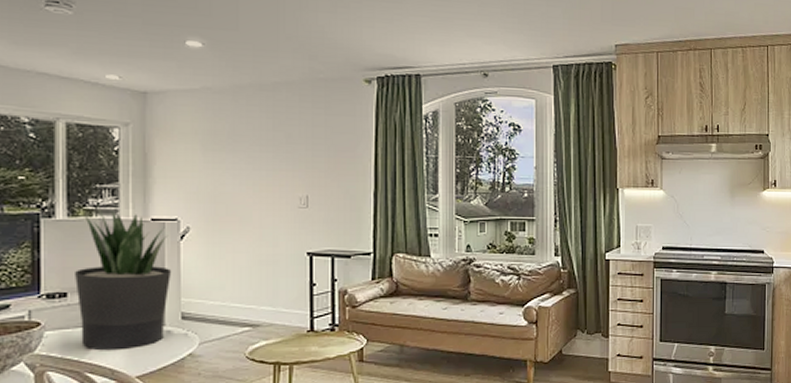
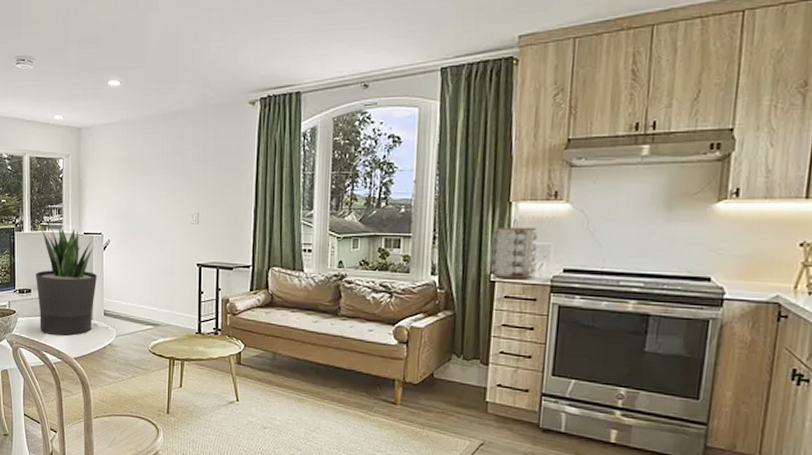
spice rack: none [605,203,640,258] -> present [490,219,538,280]

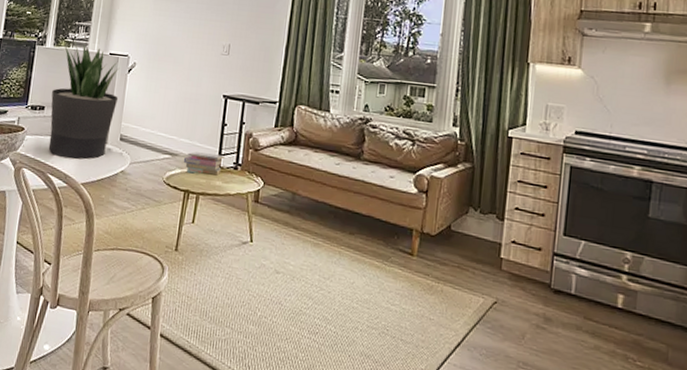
books: none [165,321,204,343] -> present [183,152,225,177]
spice rack: present [490,219,538,280] -> none [508,79,552,138]

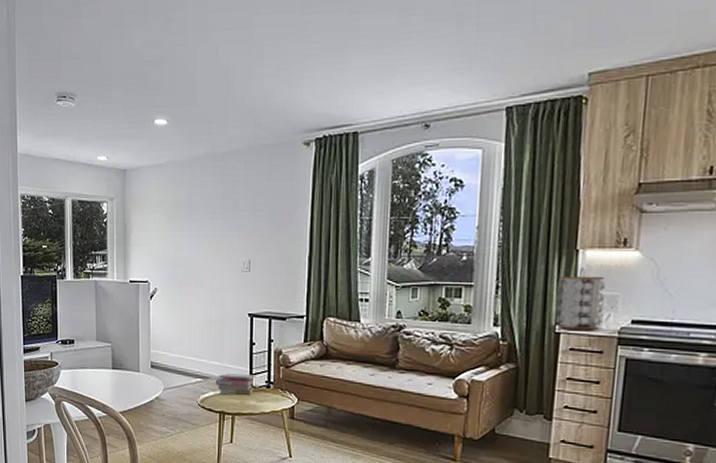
planter: present [48,38,119,160] -> none [79,268,144,390]
spice rack: none [508,79,552,138] -> present [555,267,605,332]

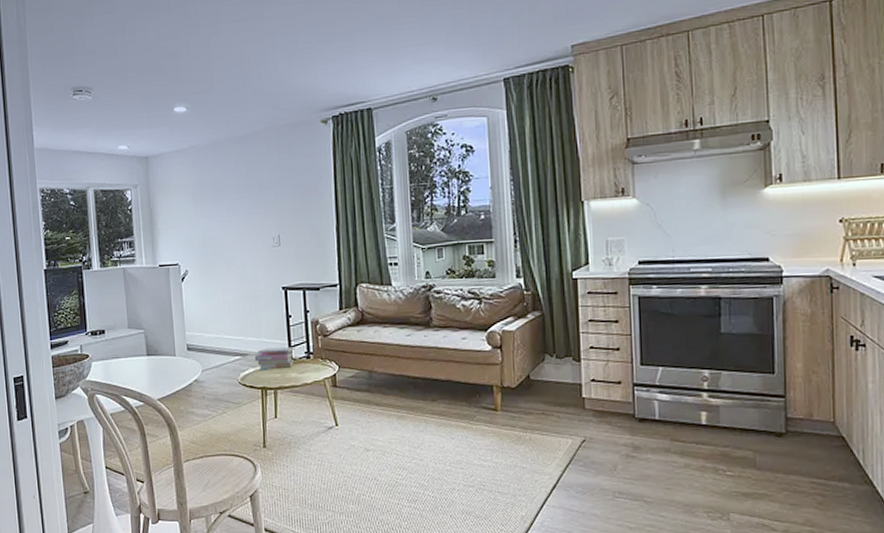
spice rack: present [555,267,605,332] -> none [569,217,612,276]

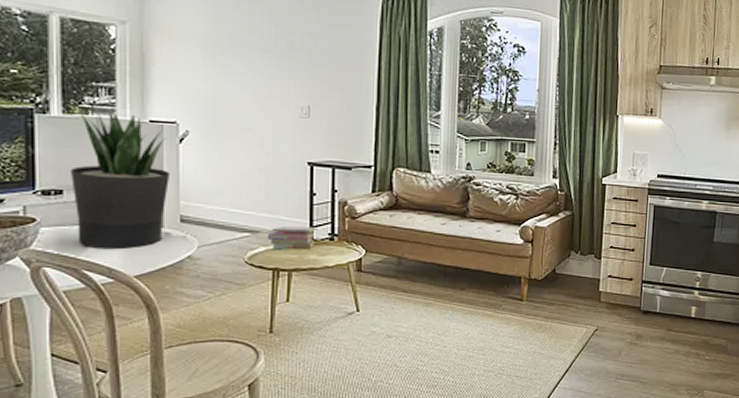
planter: none [109,255,178,378] -> present [71,102,171,250]

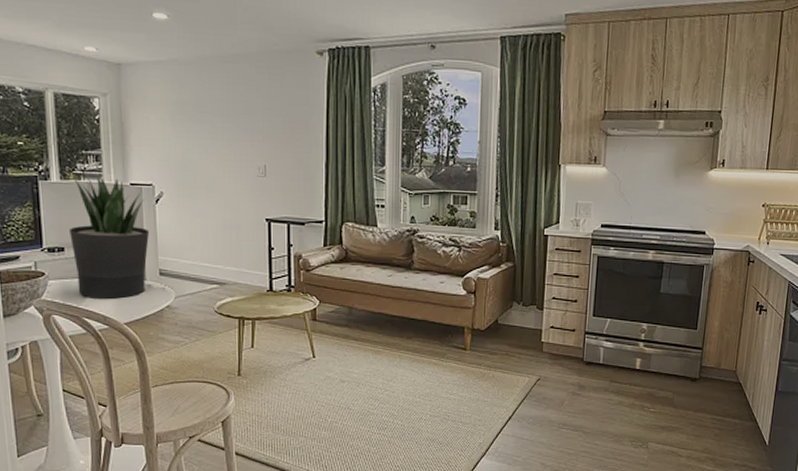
books: present [267,226,317,250] -> none [232,279,276,301]

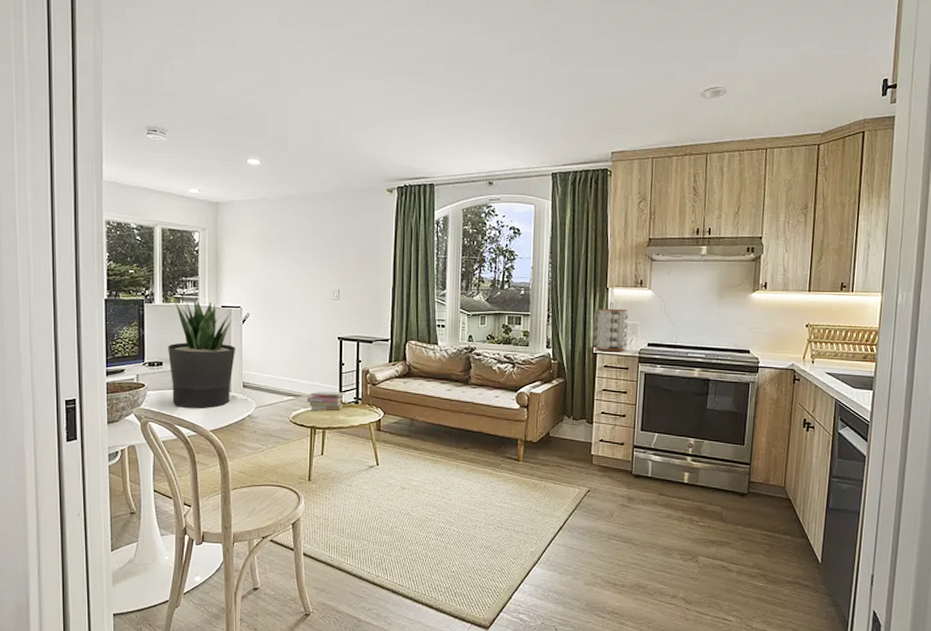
books: none [232,279,276,301] -> present [306,391,345,412]
spice rack: none [544,180,581,234] -> present [593,302,628,352]

